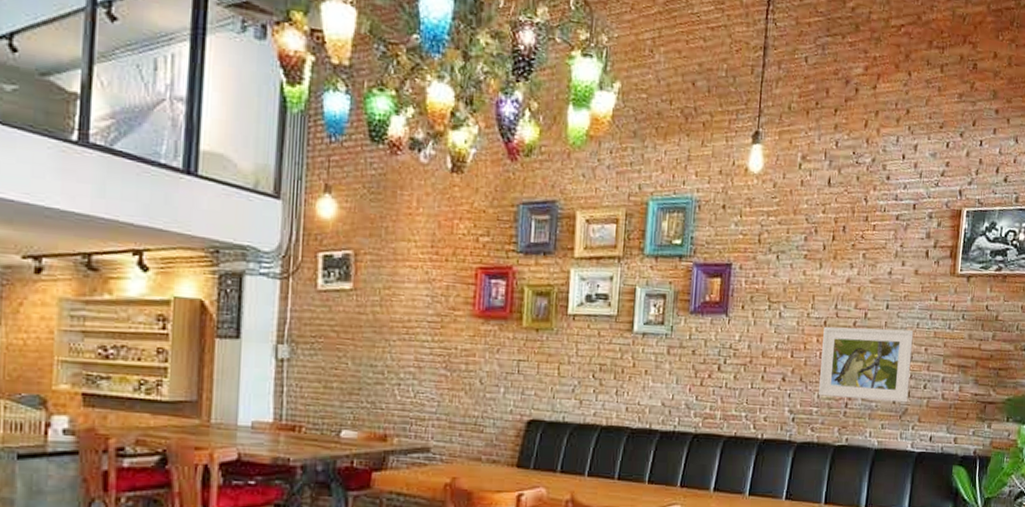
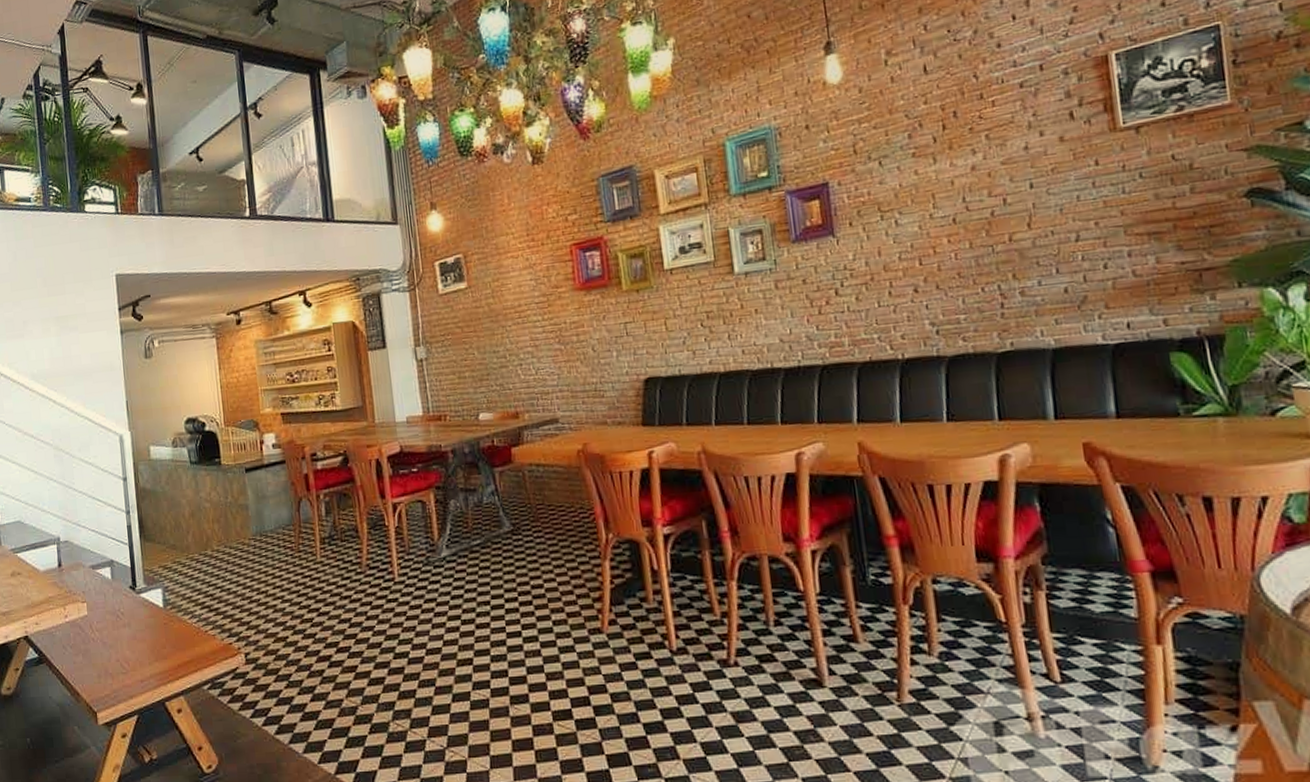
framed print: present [819,326,914,403] -> none [954,206,1085,301]

